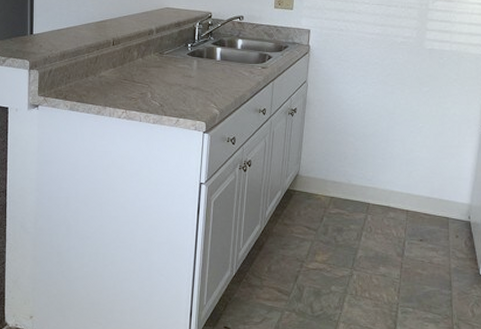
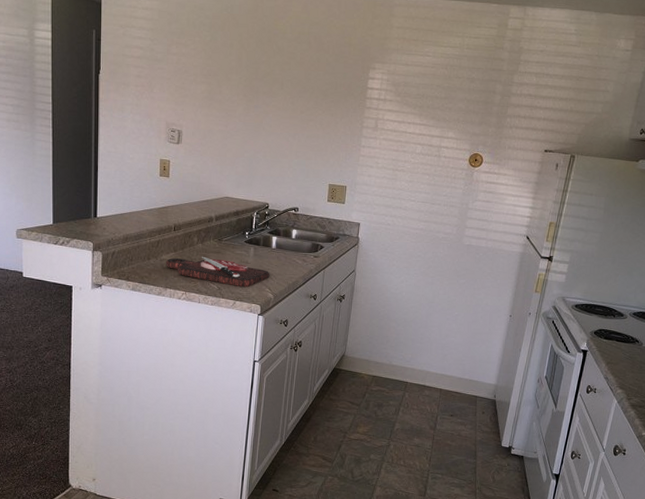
cutting board: none [105,71,215,102] -> present [166,256,270,287]

